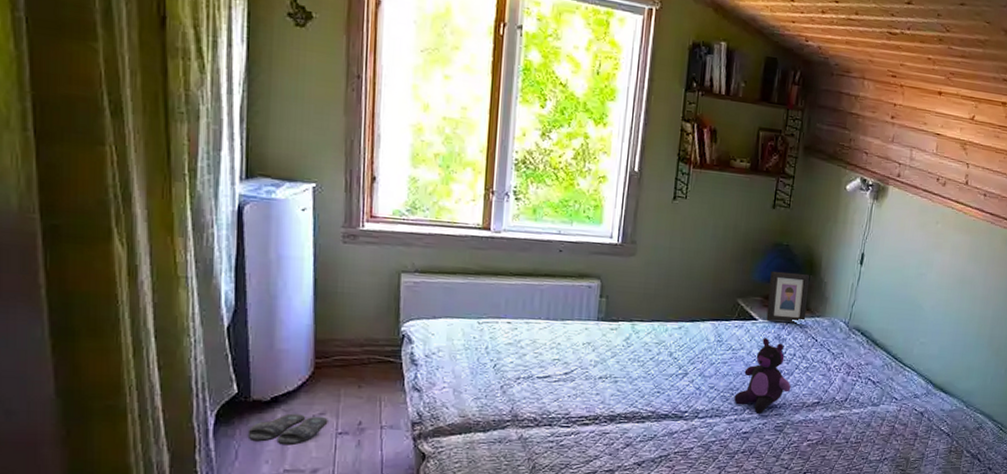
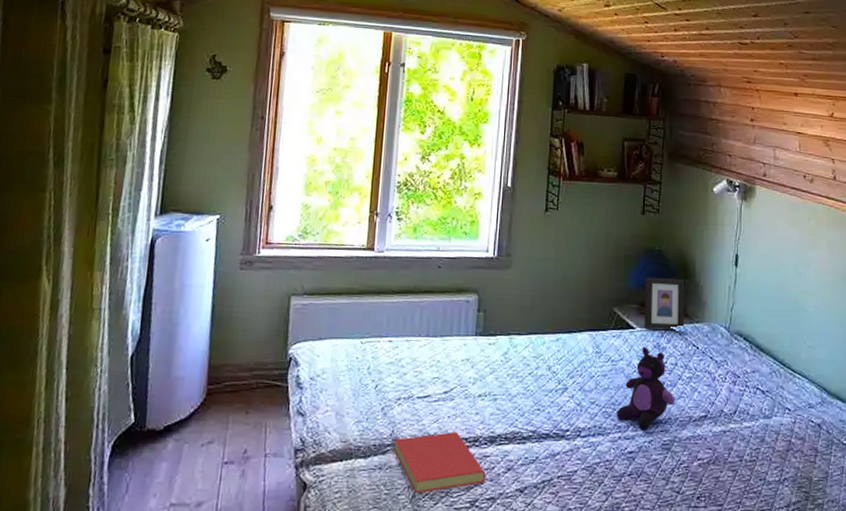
slippers: present [248,413,328,444] -> none [140,443,216,476]
book: none [513,410,606,465] -> present [393,432,486,494]

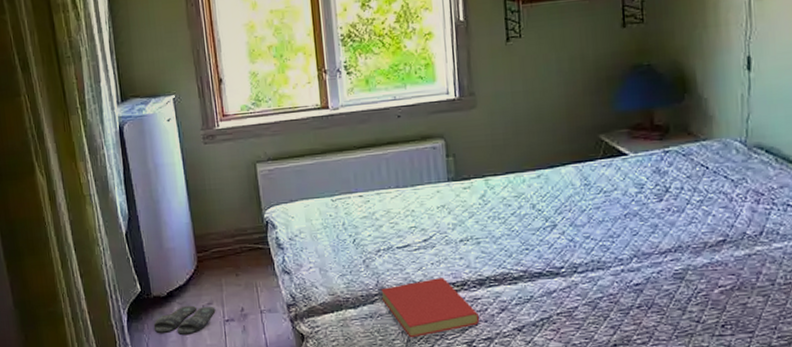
slippers: none [140,443,216,476] -> present [153,305,216,335]
stuffed animal: present [616,346,675,430] -> none [616,172,685,261]
picture frame: present [644,277,685,331] -> none [634,94,689,154]

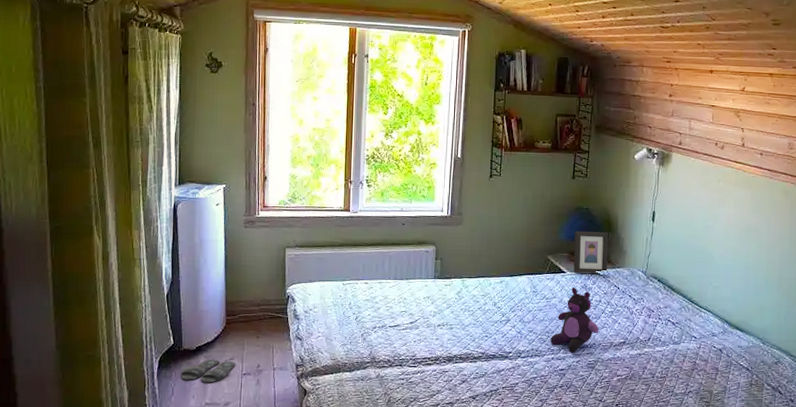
book: present [381,277,480,338] -> none [372,353,446,399]
stuffed animal: none [616,172,685,261] -> present [550,287,599,353]
picture frame: none [634,94,689,154] -> present [573,230,609,275]

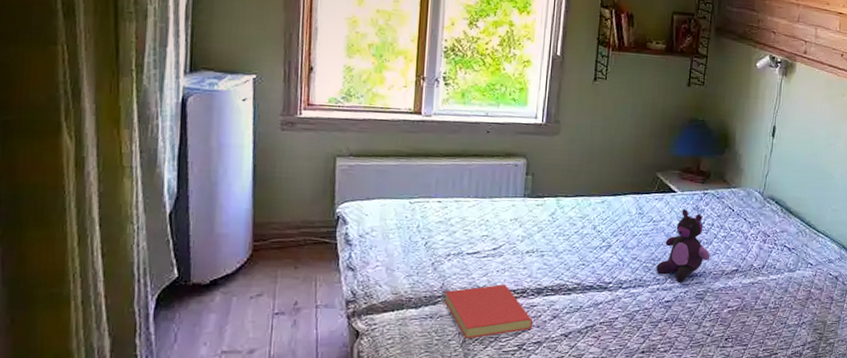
slippers: present [180,359,236,383] -> none [187,295,265,326]
book: none [372,353,446,399] -> present [444,284,533,339]
picture frame: present [573,230,609,275] -> none [684,145,724,195]

